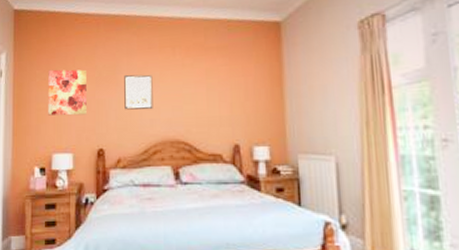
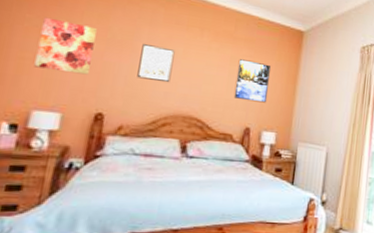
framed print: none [214,69,251,115] -> present [233,59,271,103]

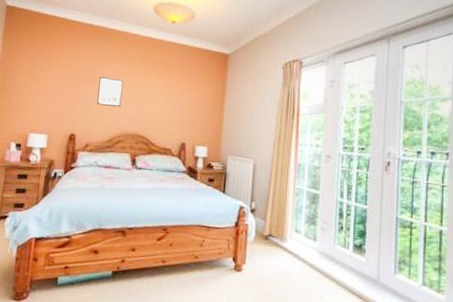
wall art: present [34,17,97,75] -> none [29,62,67,105]
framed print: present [233,59,271,103] -> none [171,83,200,121]

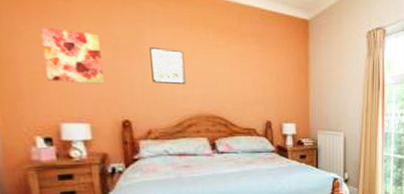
wall art: none [29,62,67,105] -> present [40,26,104,84]

